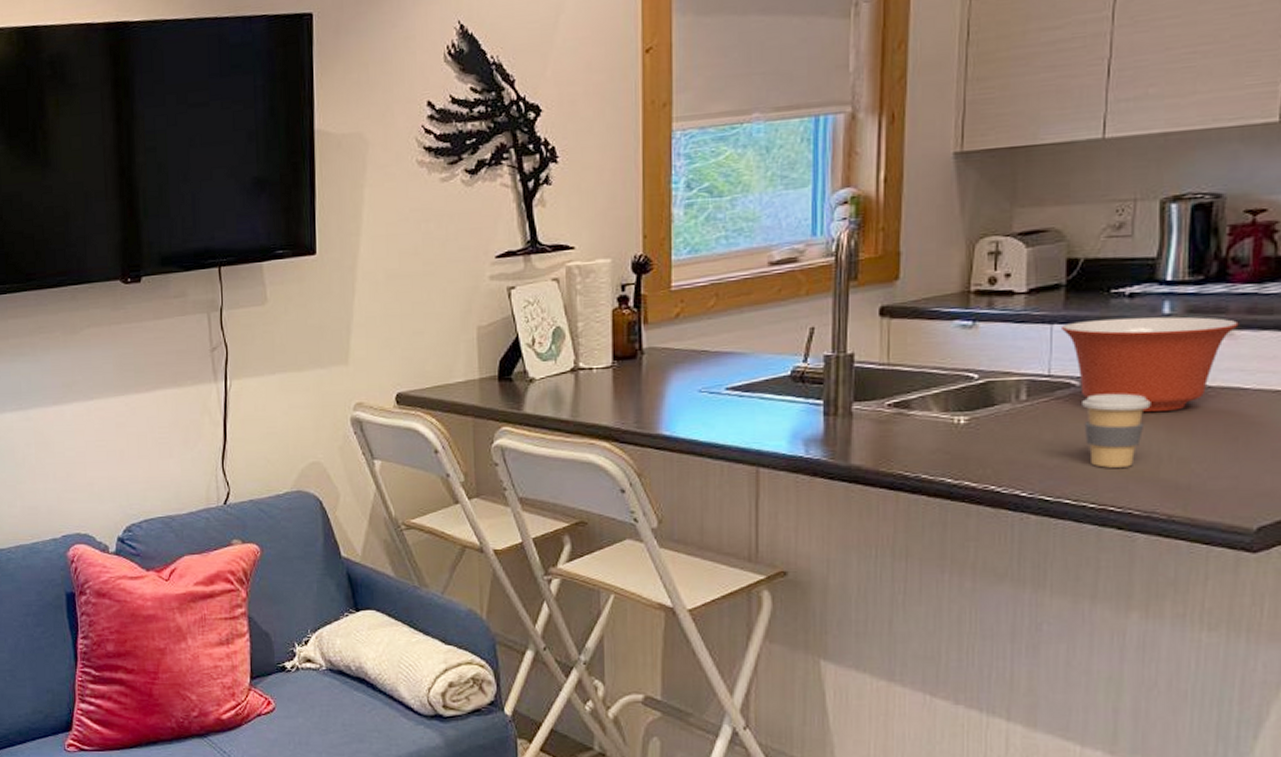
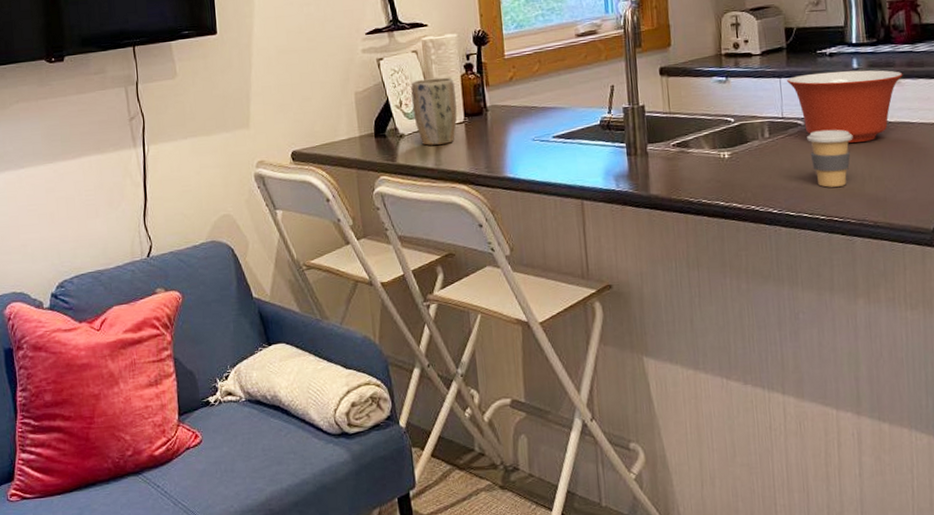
plant pot: none [548,311,604,393] -> present [411,77,458,146]

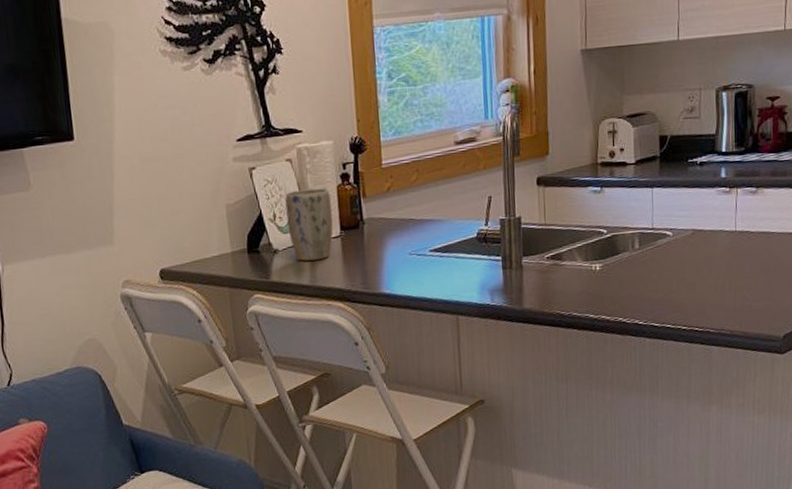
mixing bowl: present [787,70,903,143] -> none [659,179,767,253]
coffee cup: present [807,129,853,188] -> none [674,240,717,298]

